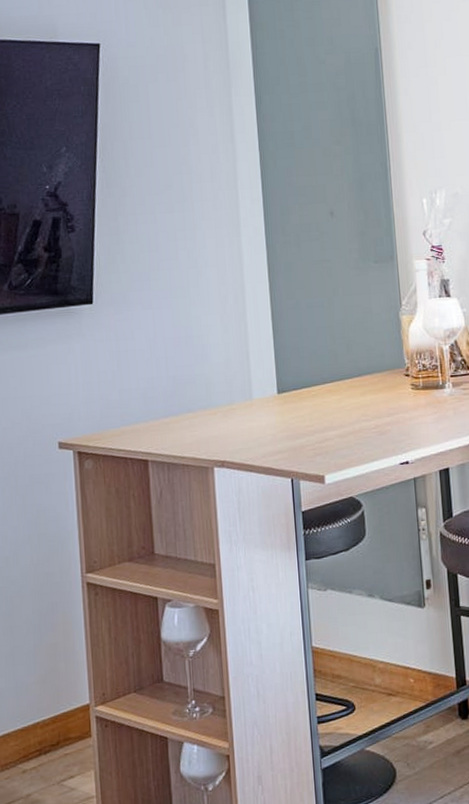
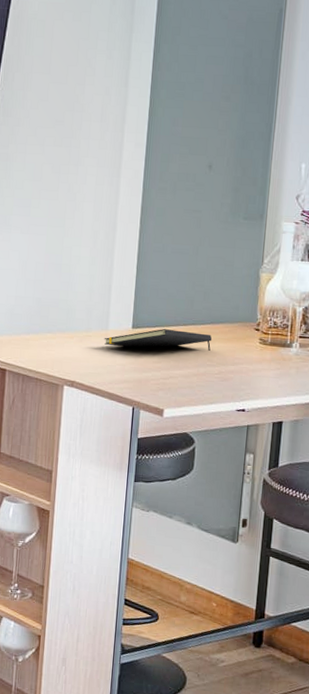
notepad: none [249,387,363,416] -> present [104,328,213,351]

